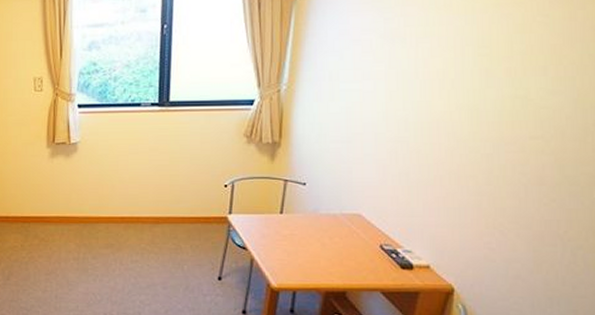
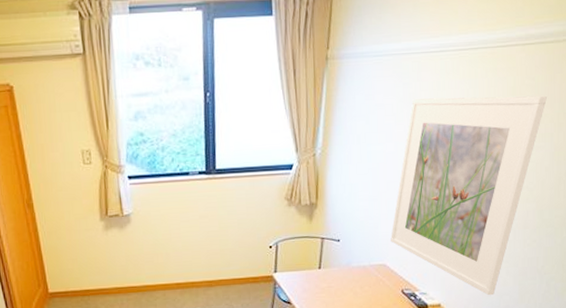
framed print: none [367,34,566,261] -> present [390,95,547,296]

